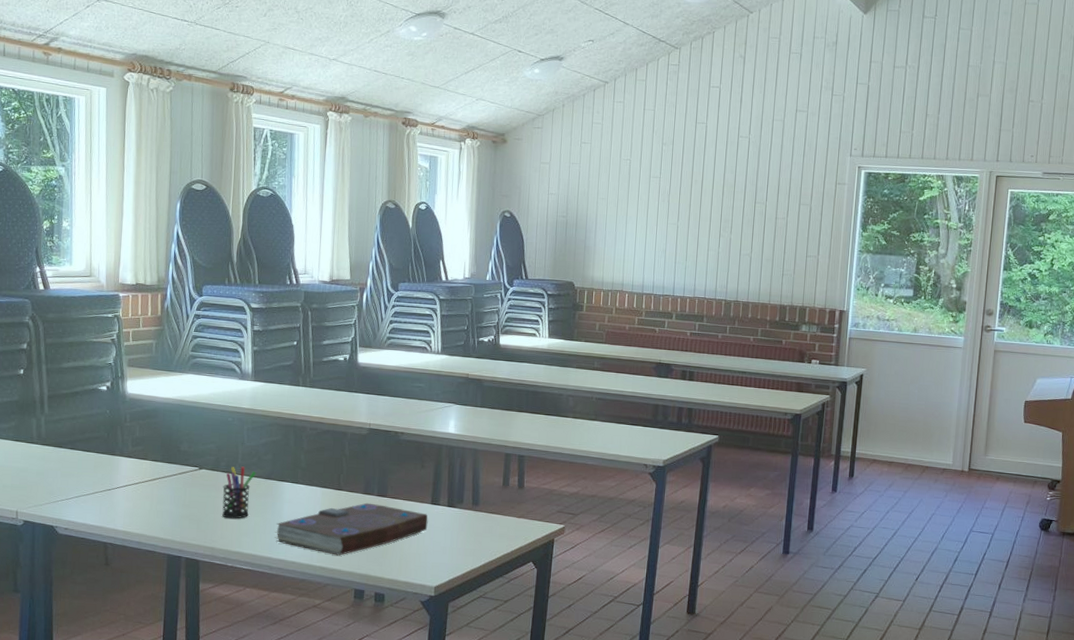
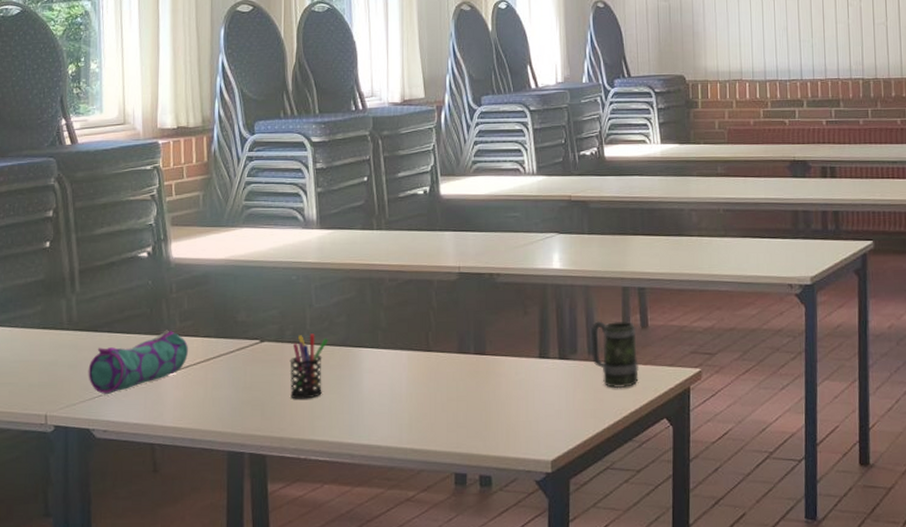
pencil case: none [53,452,139,499] -> present [88,330,189,394]
book: present [274,502,428,556] -> none [354,363,537,433]
mug: none [475,478,514,535] -> present [591,320,639,389]

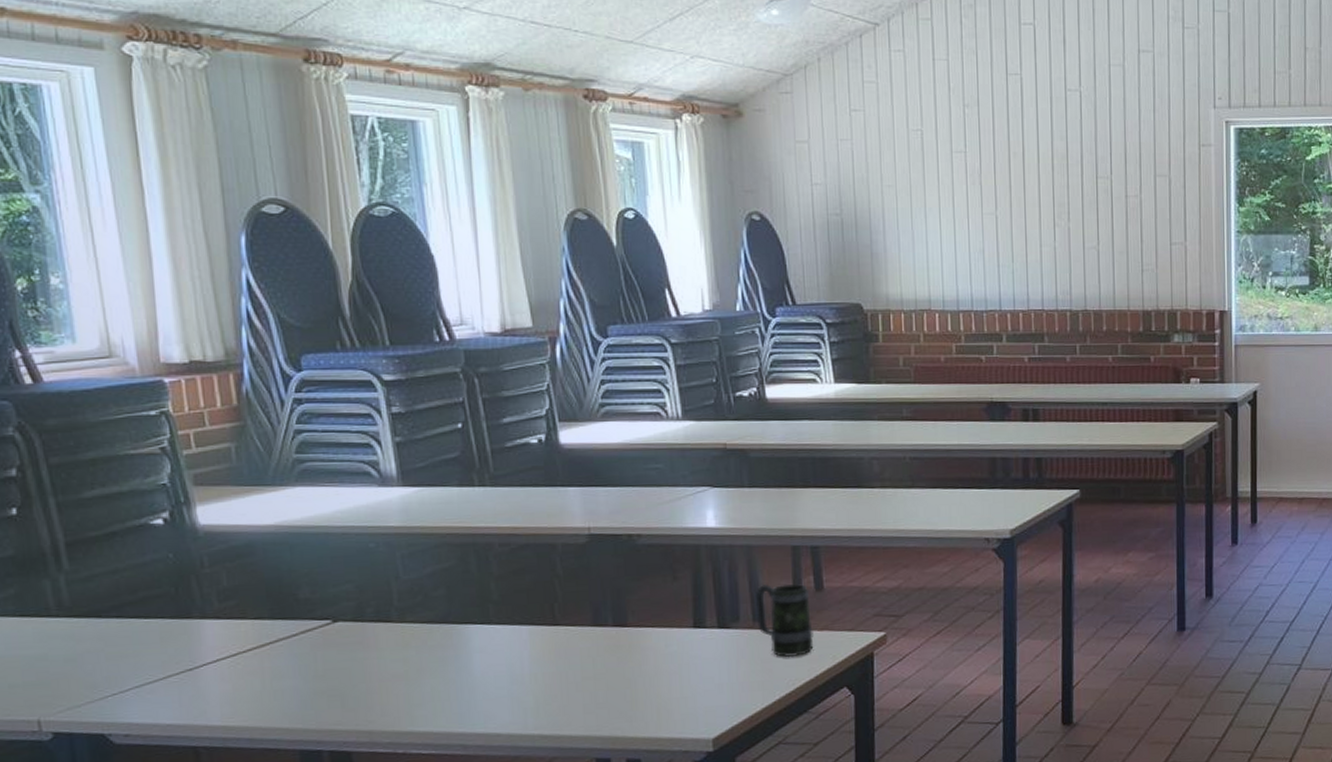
pencil case: present [88,330,189,394] -> none [93,612,235,692]
pen holder: present [289,333,329,399] -> none [374,610,424,687]

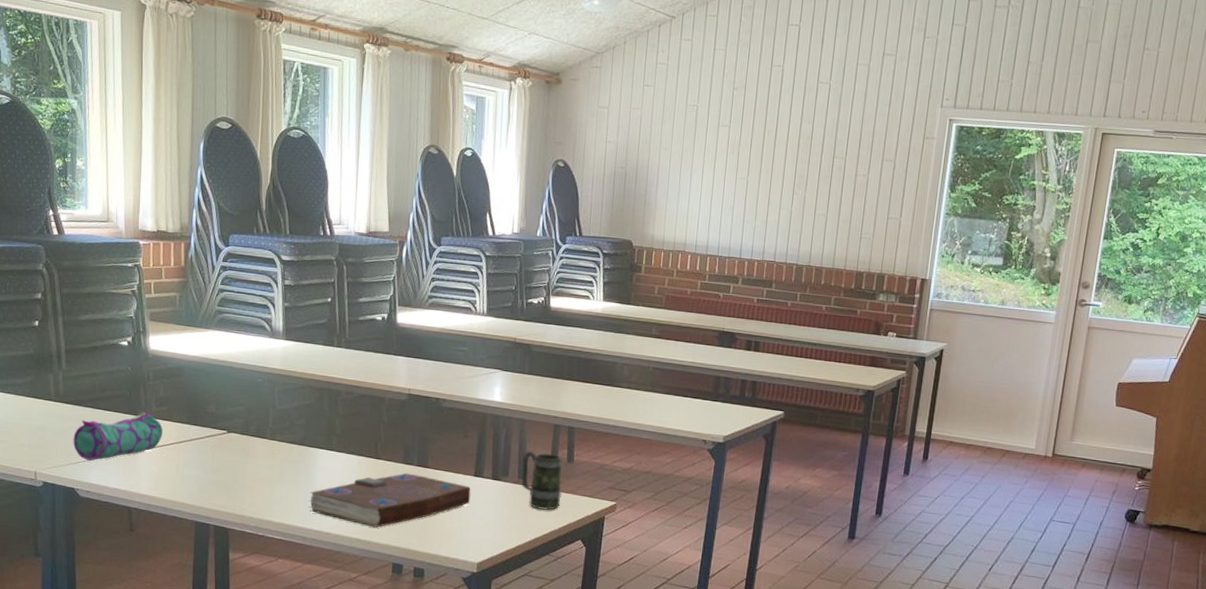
pencil case: none [93,612,235,692] -> present [73,412,163,461]
book: none [463,637,693,717] -> present [307,473,471,528]

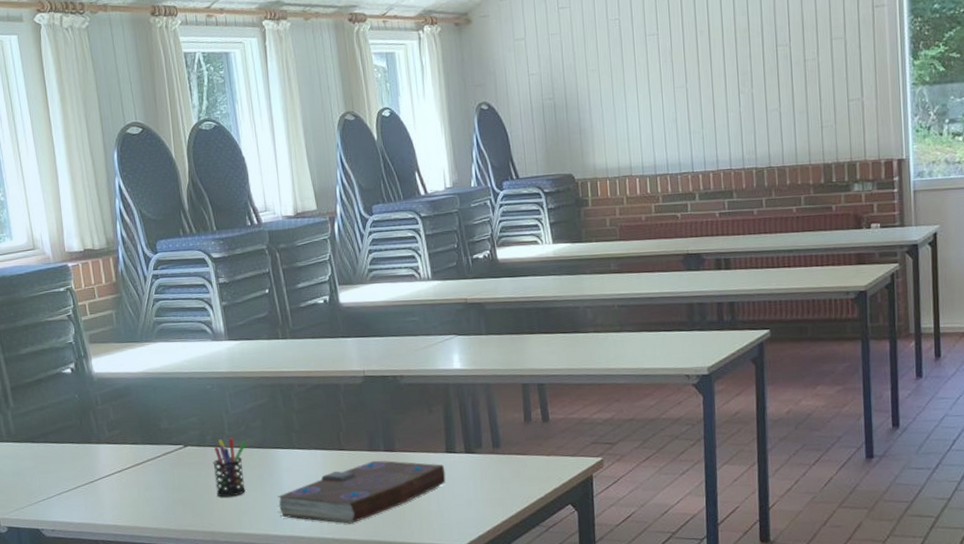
pencil case: present [73,412,163,461] -> none [30,439,120,498]
pen holder: none [252,431,288,486] -> present [212,437,247,497]
mug: present [521,450,563,511] -> none [494,415,543,479]

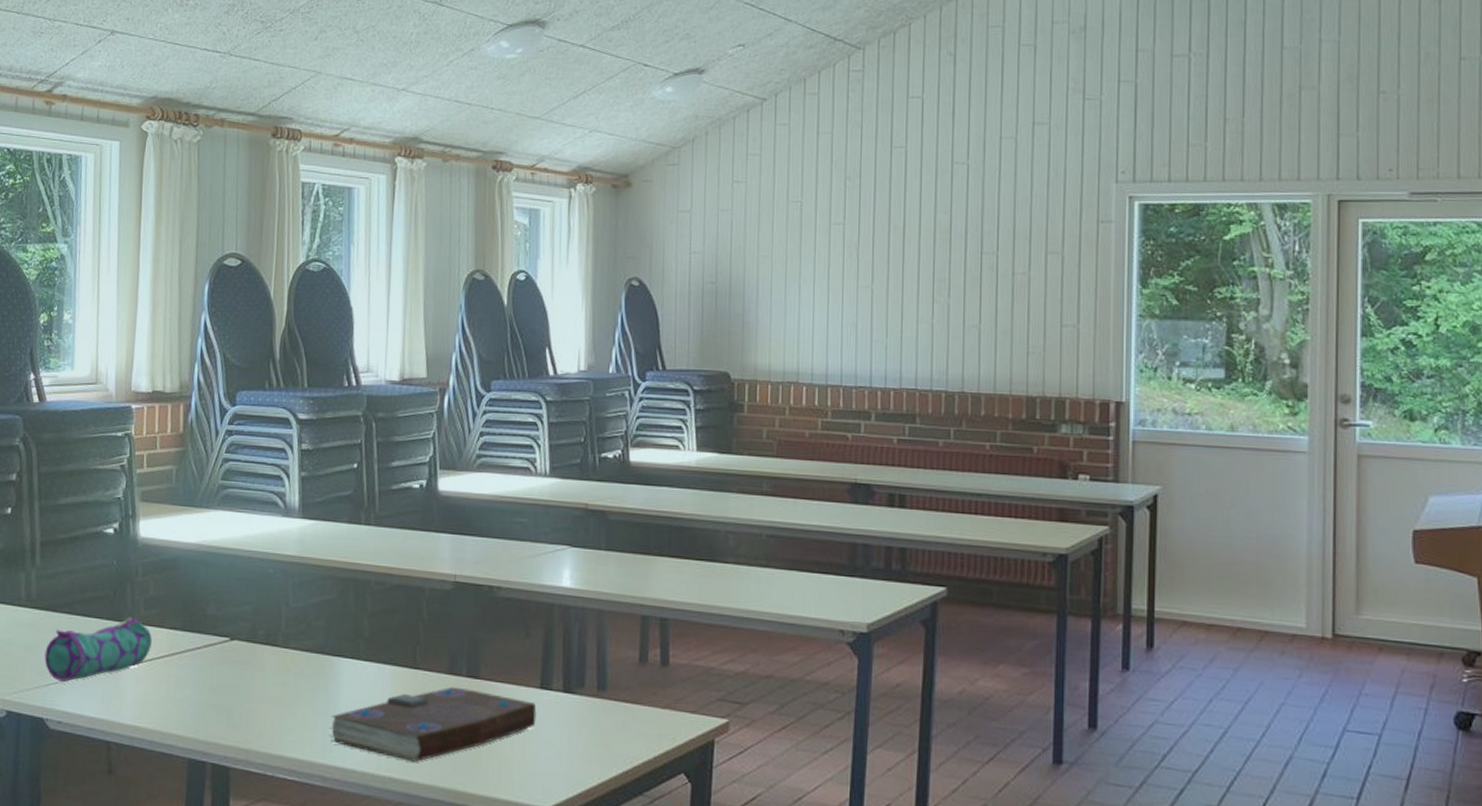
pencil case: none [30,439,120,498] -> present [44,616,153,682]
pen holder: present [212,437,247,497] -> none [259,636,305,709]

